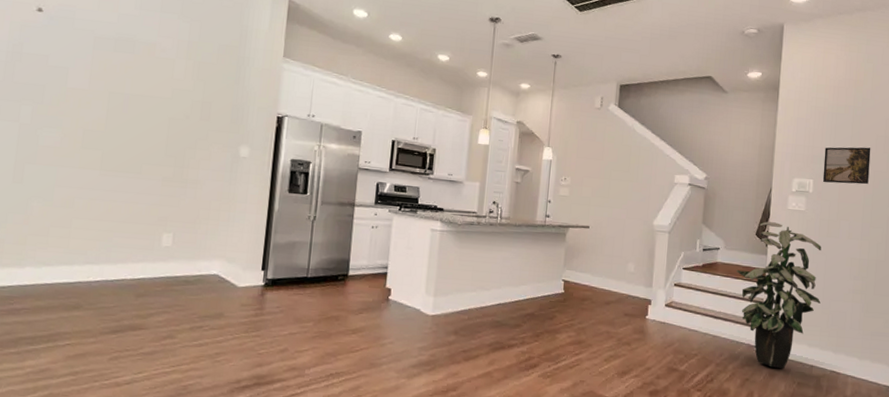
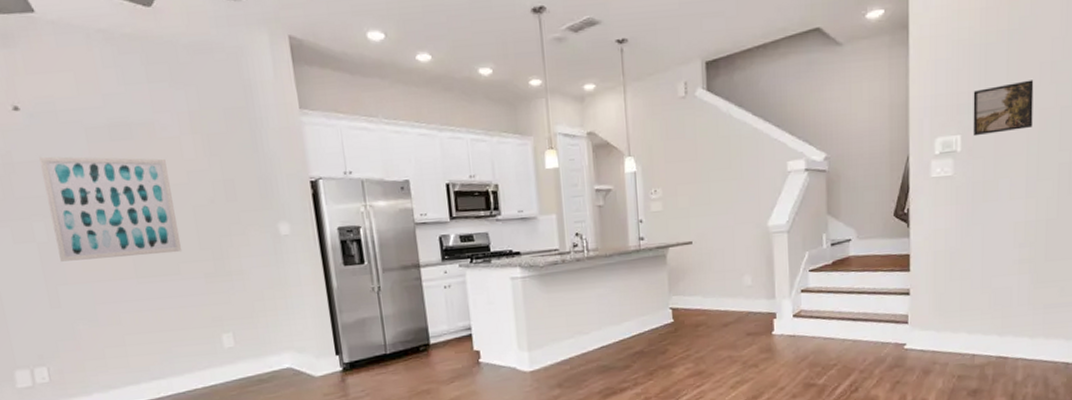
wall art: none [36,52,157,155] -> present [39,156,183,262]
indoor plant: present [736,221,822,368] -> none [874,196,980,364]

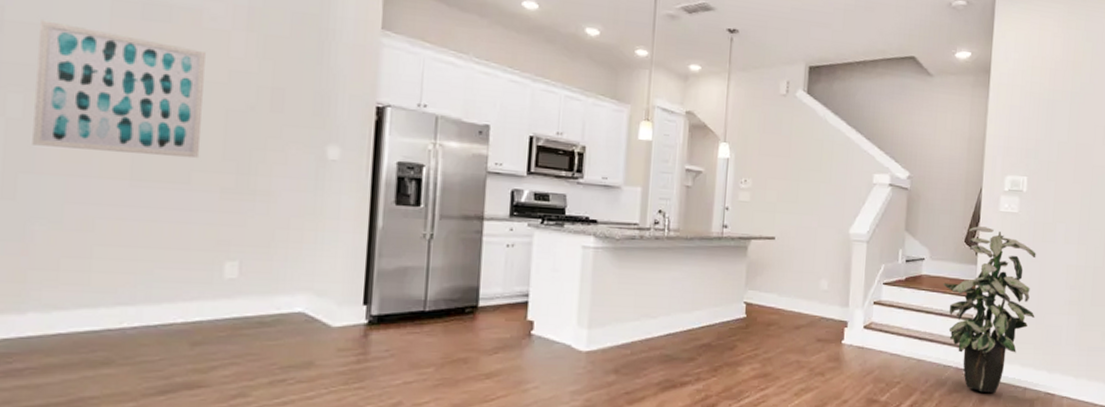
indoor plant: none [874,196,980,364] -> present [943,226,1036,393]
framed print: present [973,80,1034,137] -> none [1037,138,1090,182]

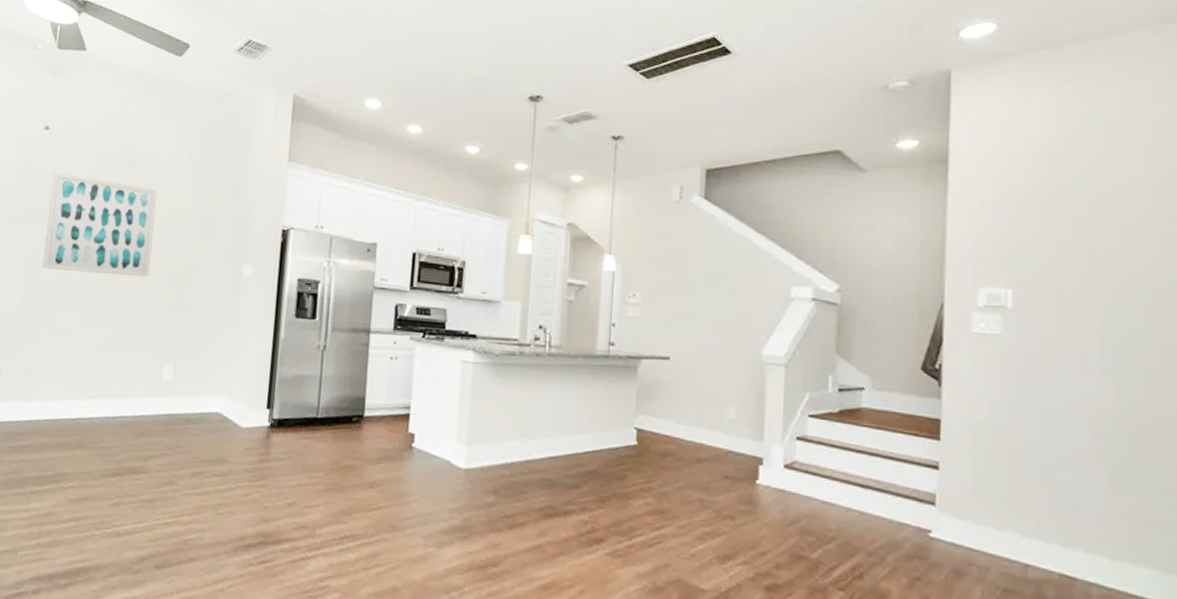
indoor plant: present [943,226,1036,393] -> none [893,350,1036,566]

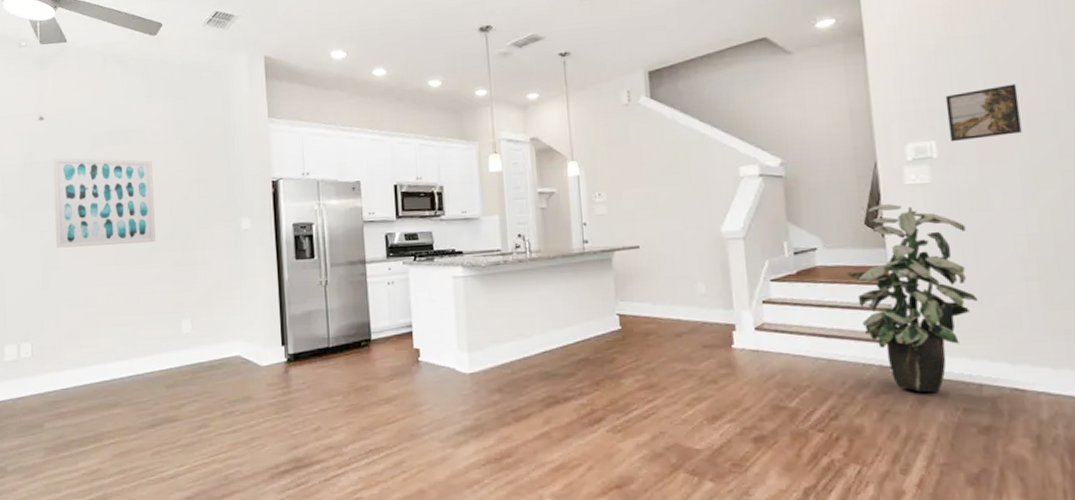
indoor plant: none [893,350,1036,566] -> present [846,204,978,392]
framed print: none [1028,239,1111,295] -> present [945,84,1022,142]

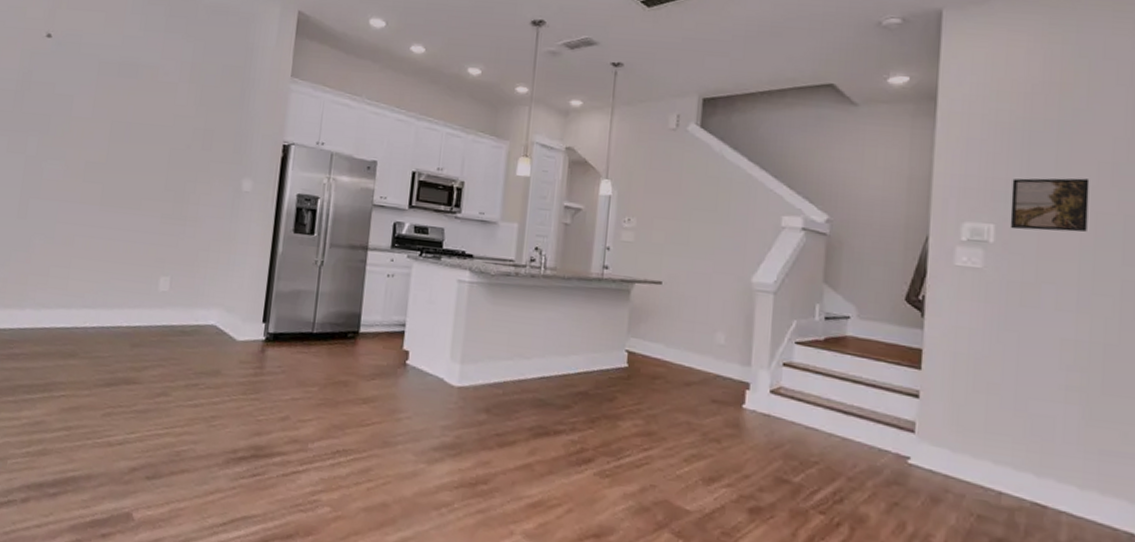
wall art: present [53,157,157,248] -> none [40,80,159,189]
indoor plant: present [846,204,978,392] -> none [876,282,1012,493]

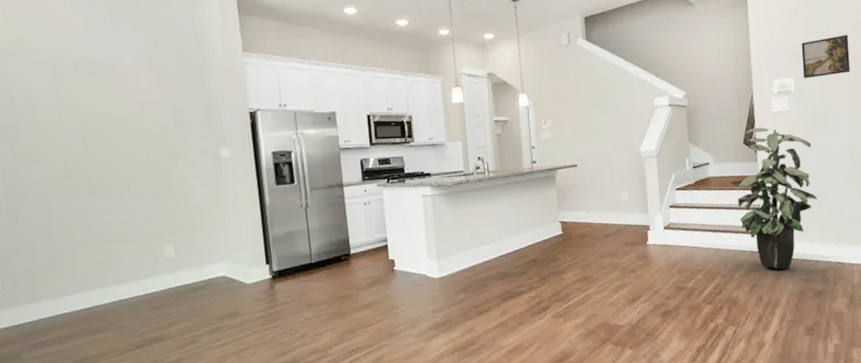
indoor plant: none [876,282,1012,493] -> present [729,127,817,269]

